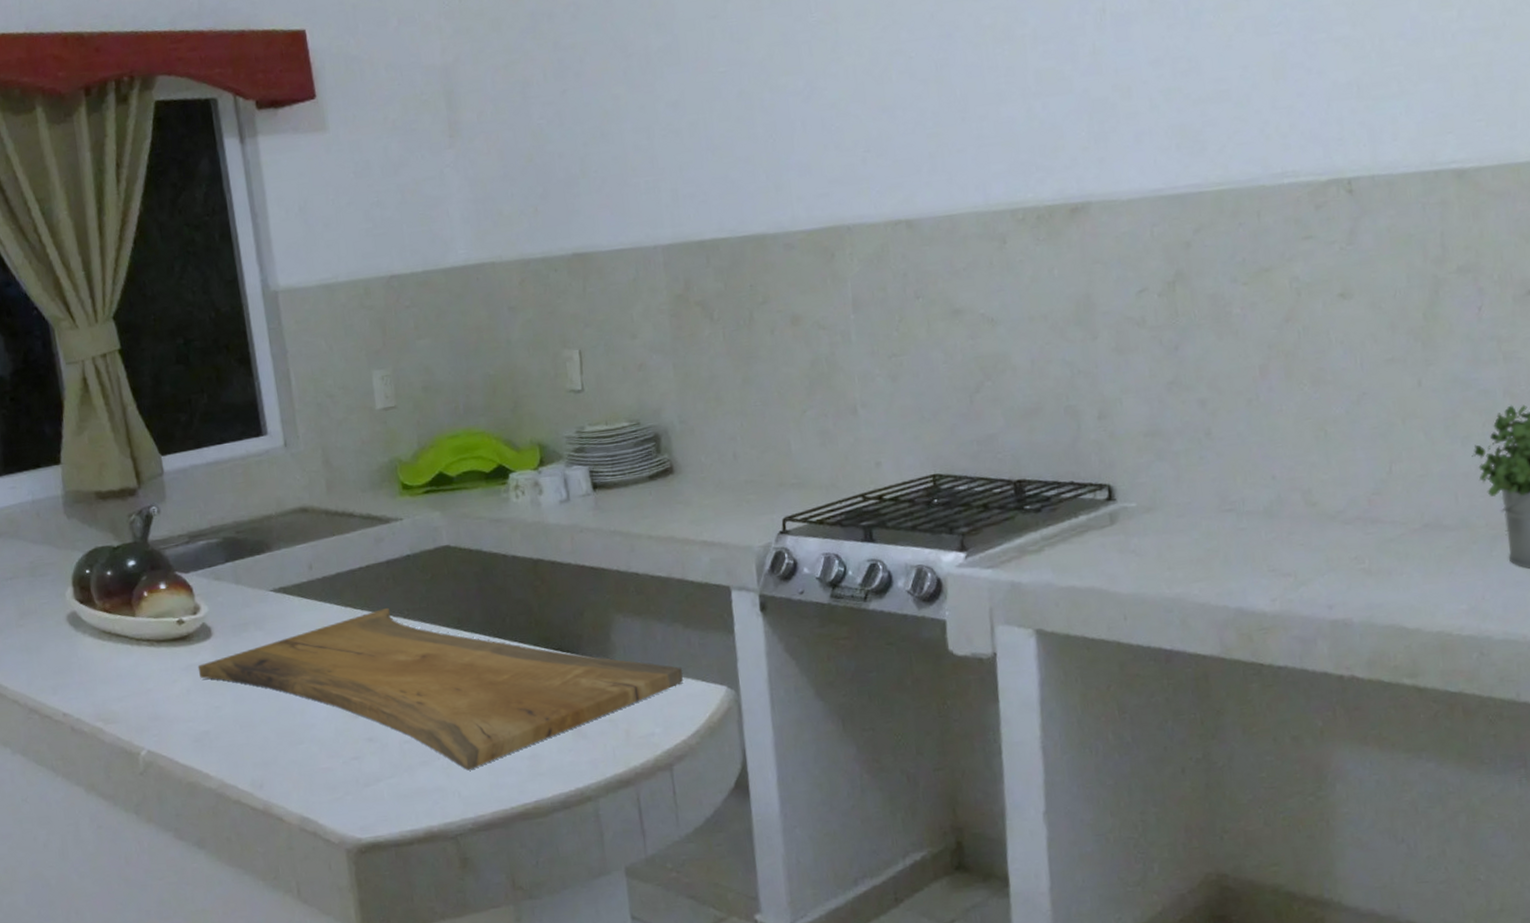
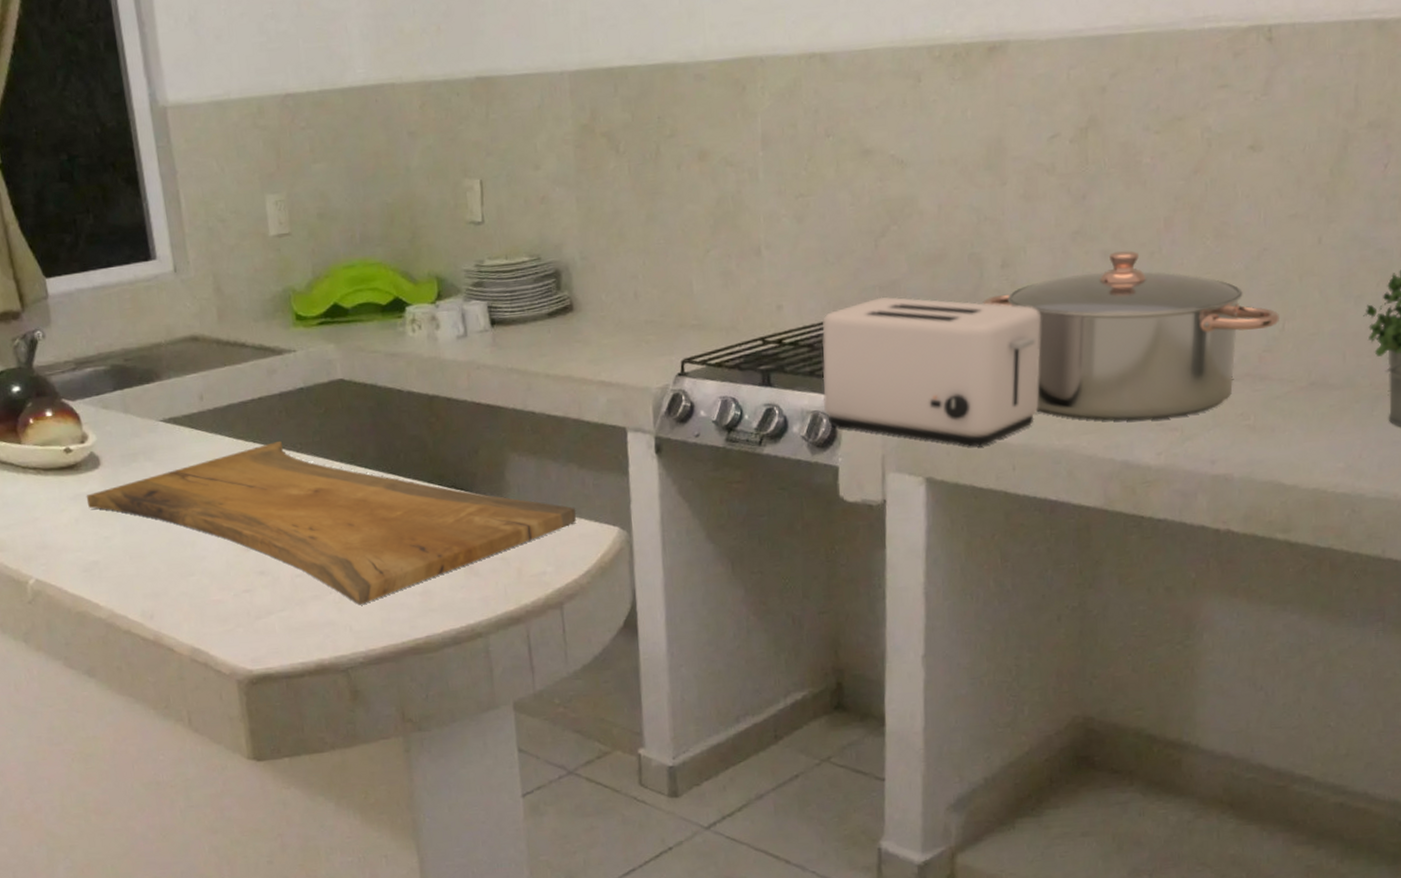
toaster: none [922,451,1146,597] -> present [822,297,1041,446]
cooking pot: none [1082,398,1386,568] -> present [982,250,1279,422]

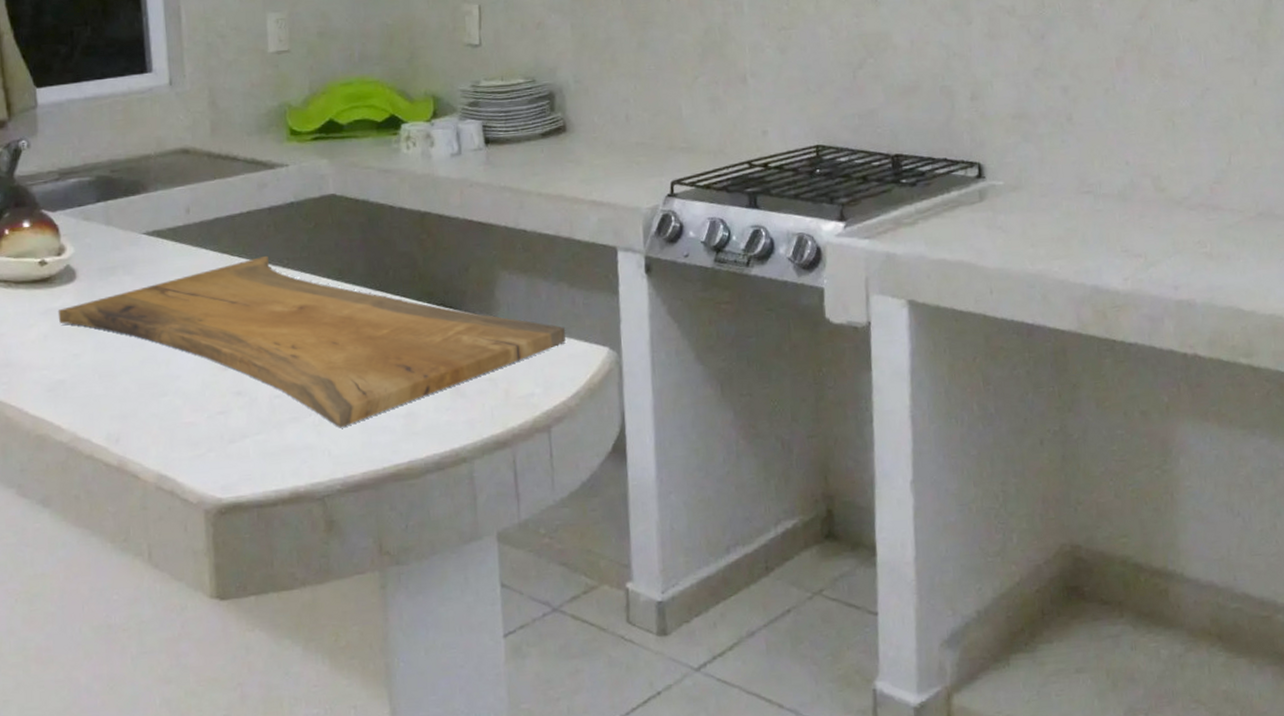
toaster: present [822,297,1041,446] -> none [805,124,1012,270]
cooking pot: present [982,250,1279,422] -> none [955,87,1226,248]

